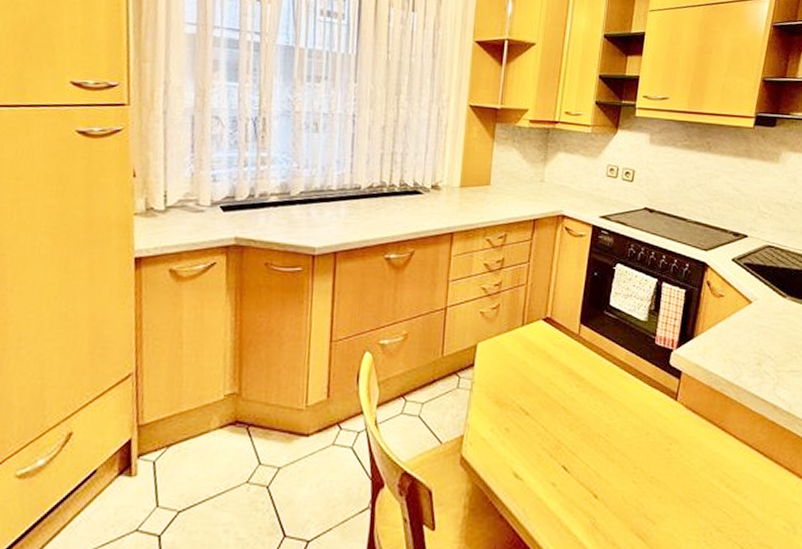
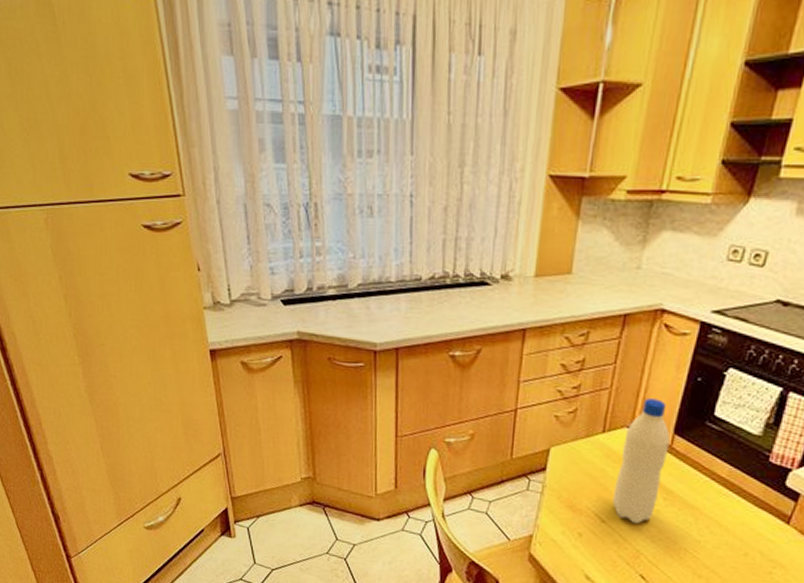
water bottle: none [535,292,577,413] -> present [613,398,670,524]

